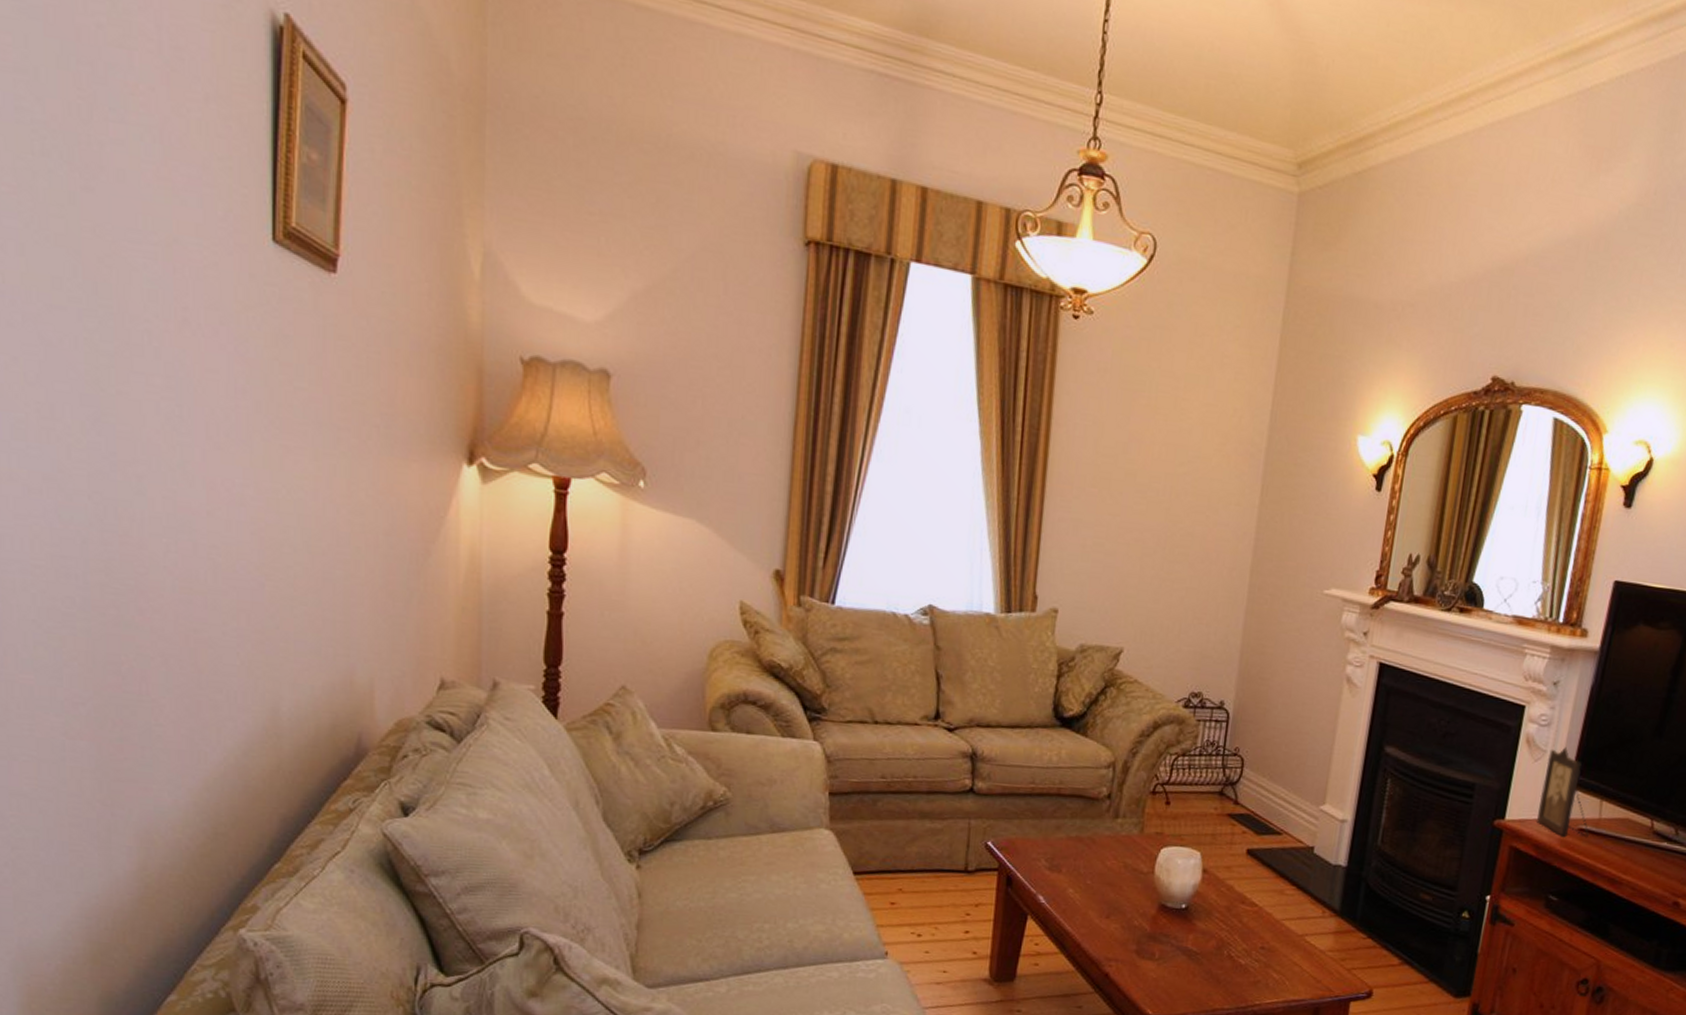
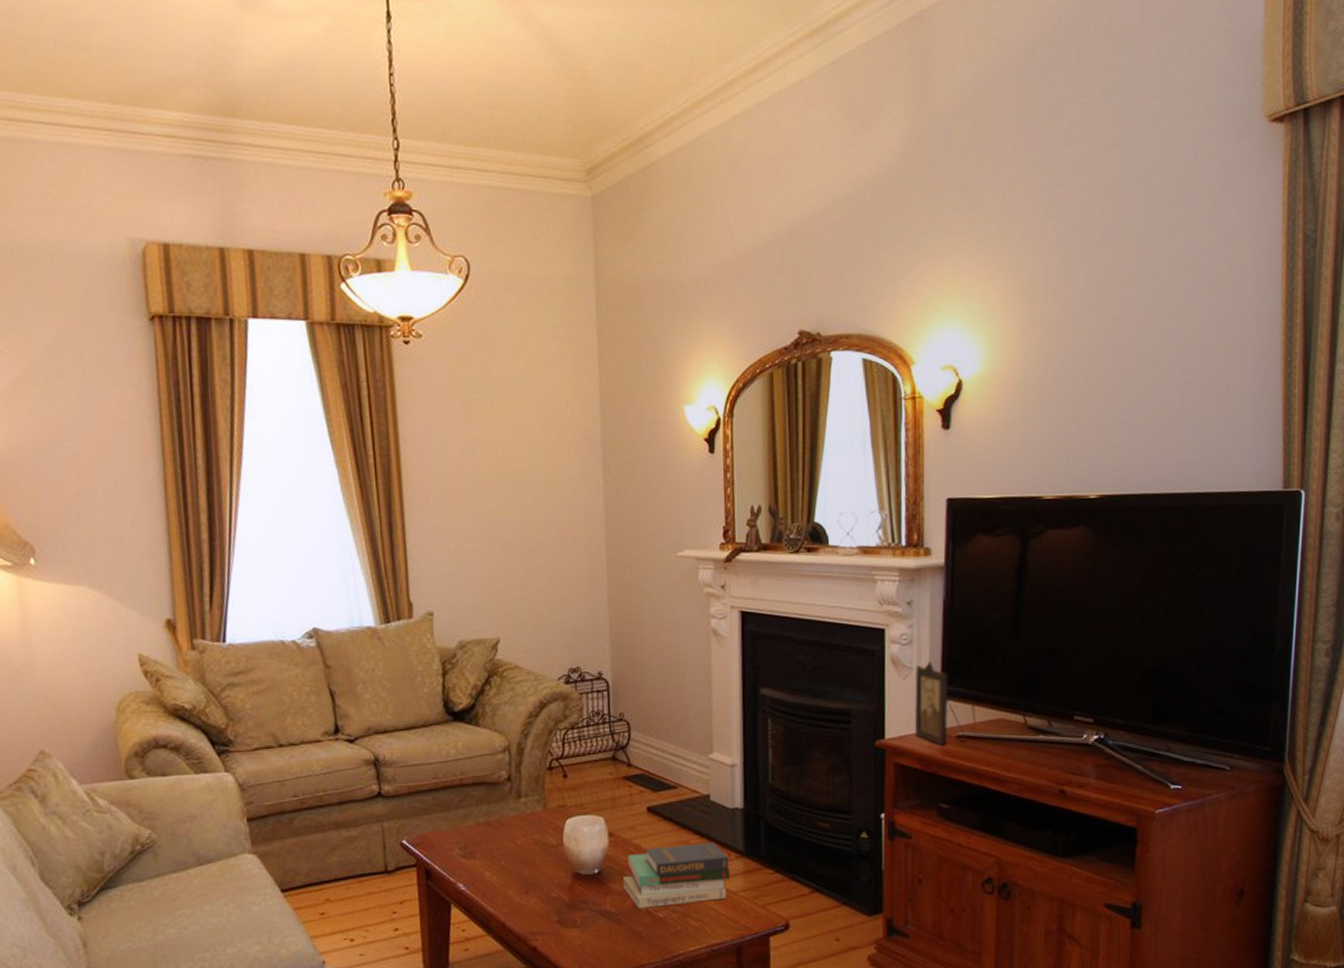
books: none [1208,891,1323,956] -> present [622,842,731,909]

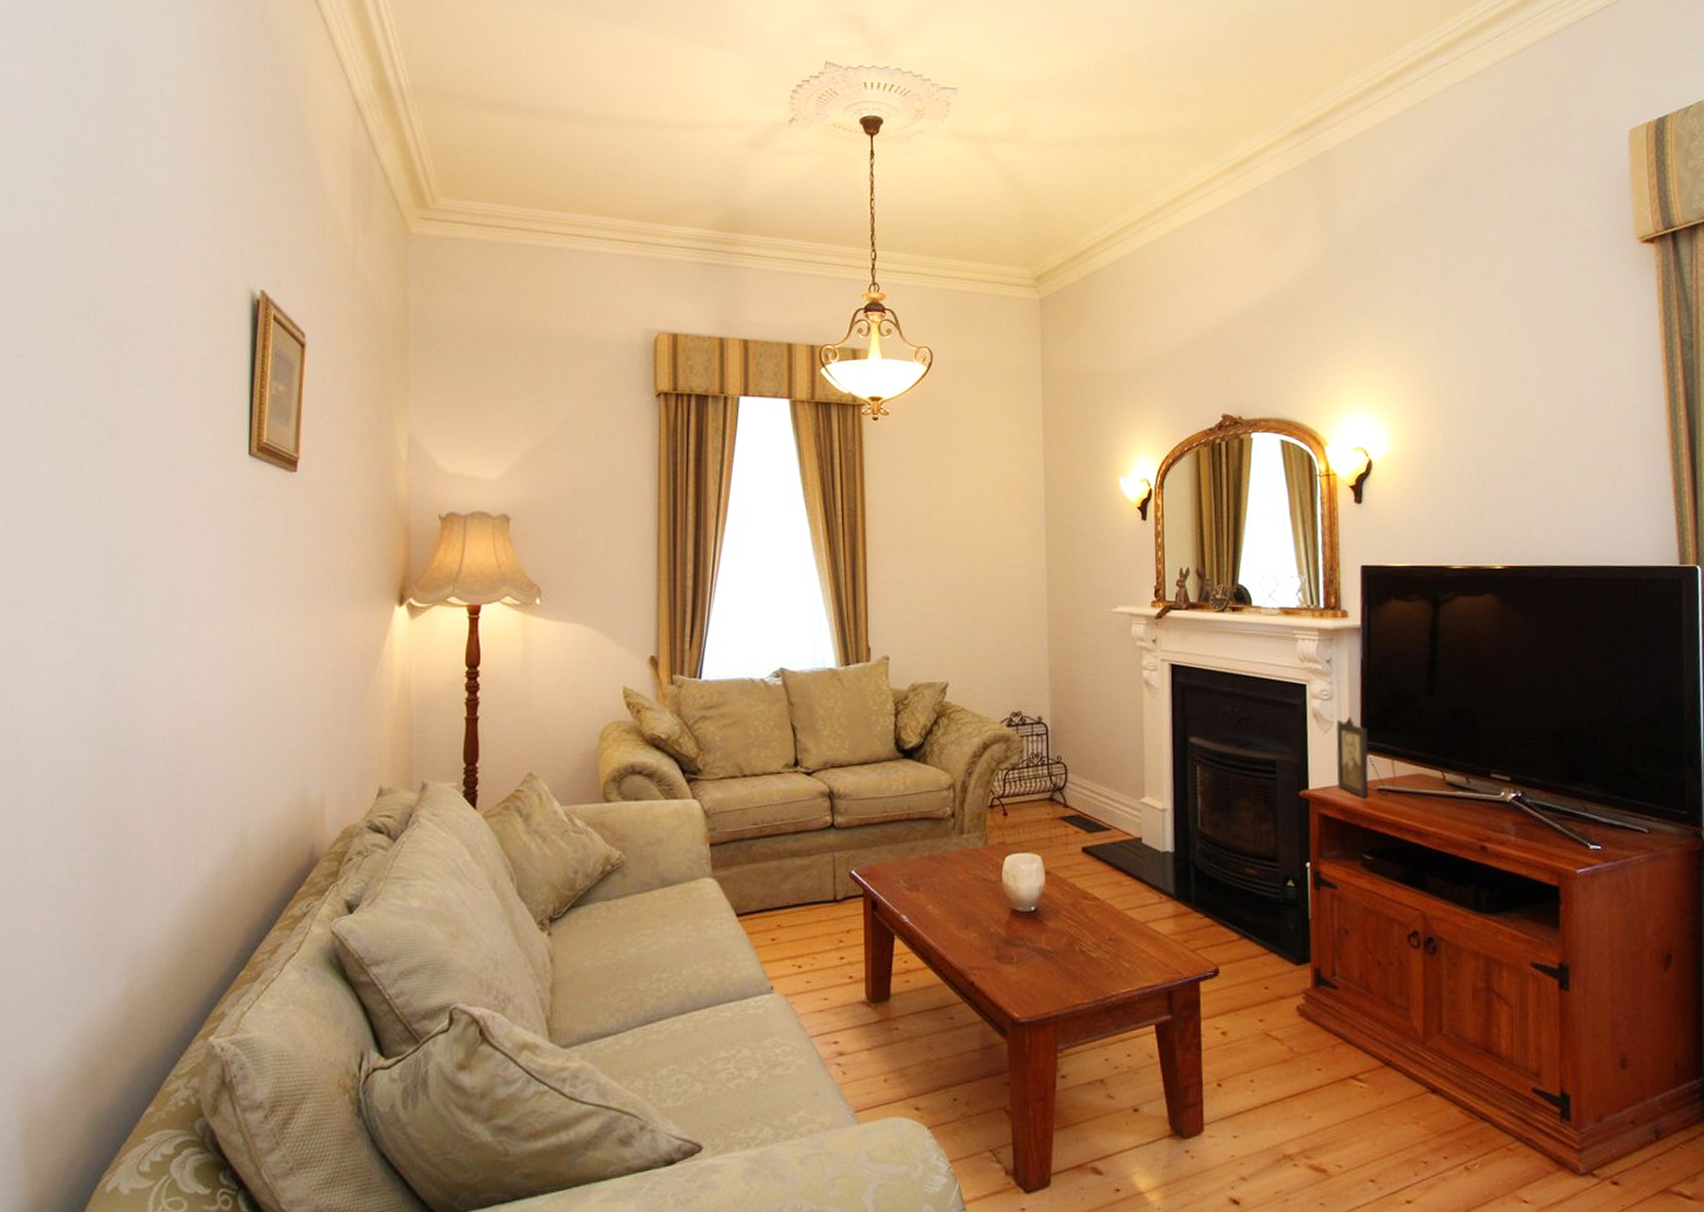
books: present [622,842,731,909] -> none [1057,885,1162,948]

